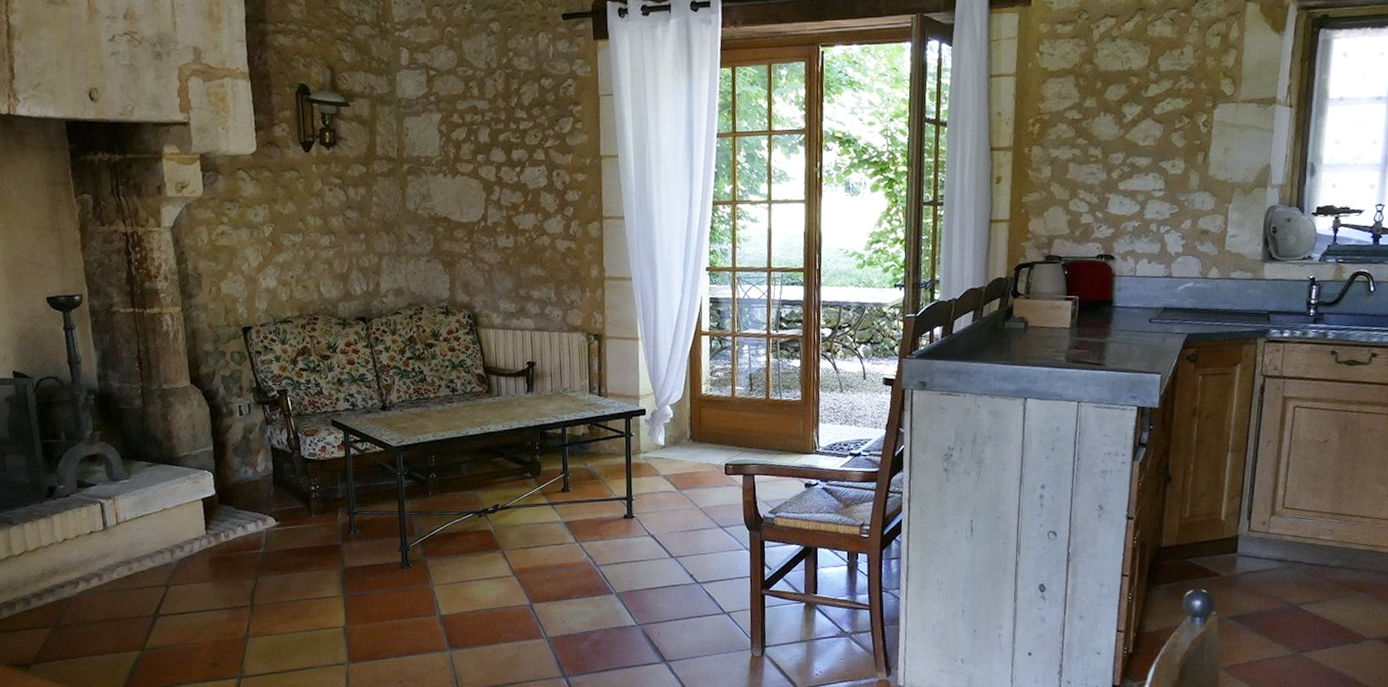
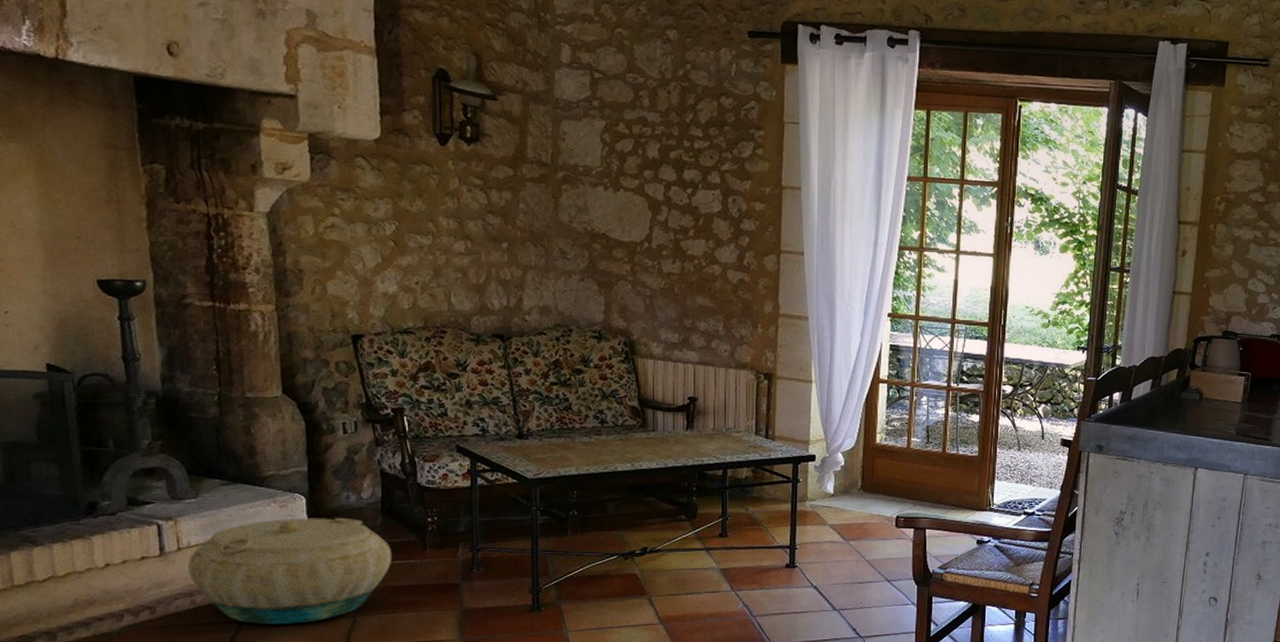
basket: none [125,490,284,587] -> present [188,518,392,624]

